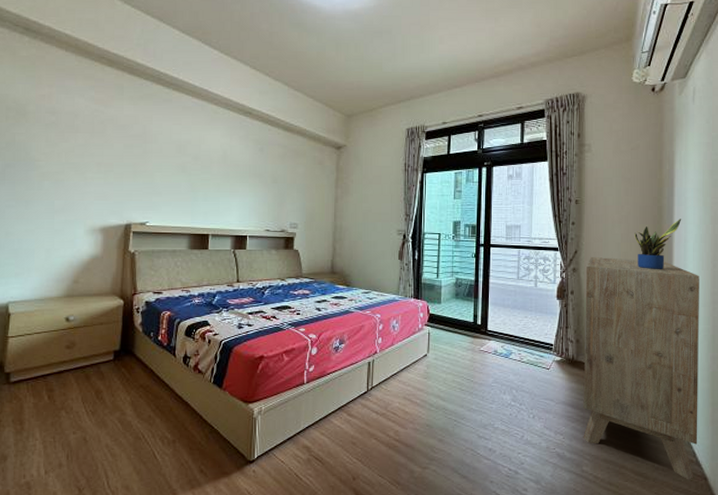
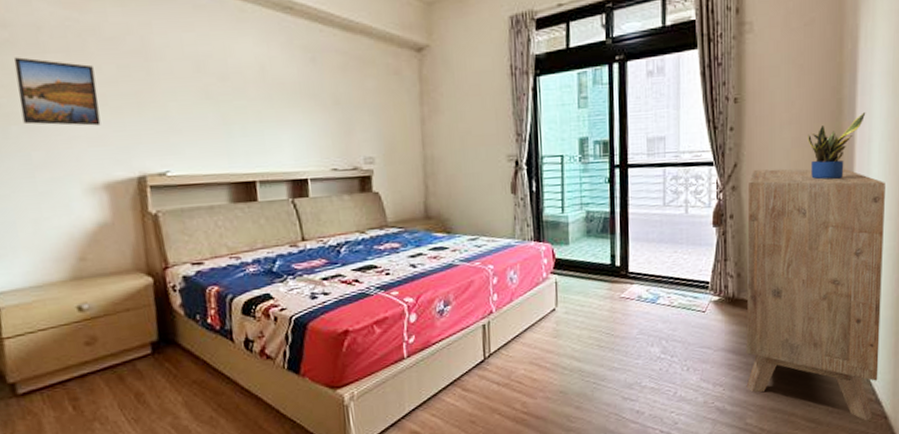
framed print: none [53,134,108,185] -> present [13,57,101,126]

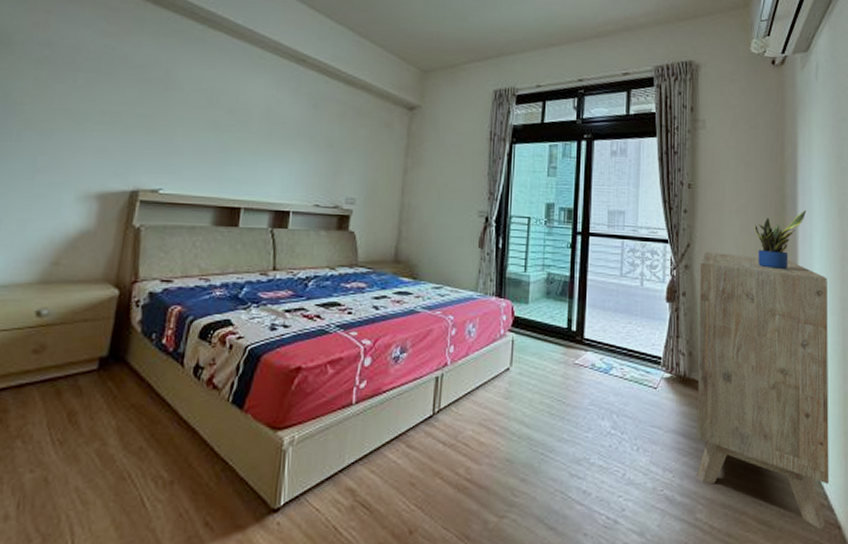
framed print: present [13,57,101,126] -> none [39,72,117,140]

